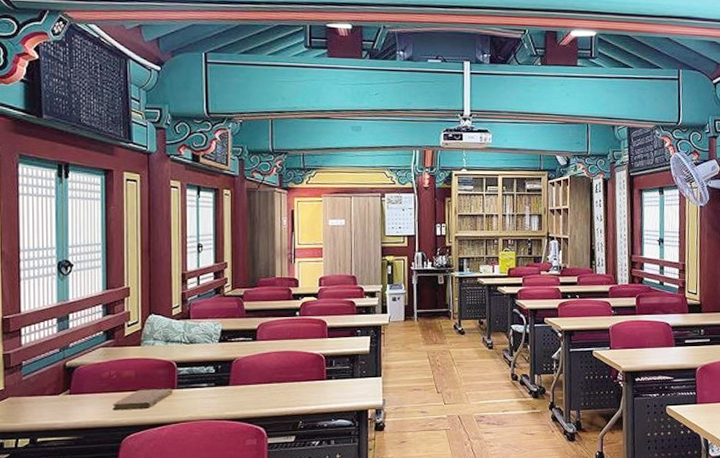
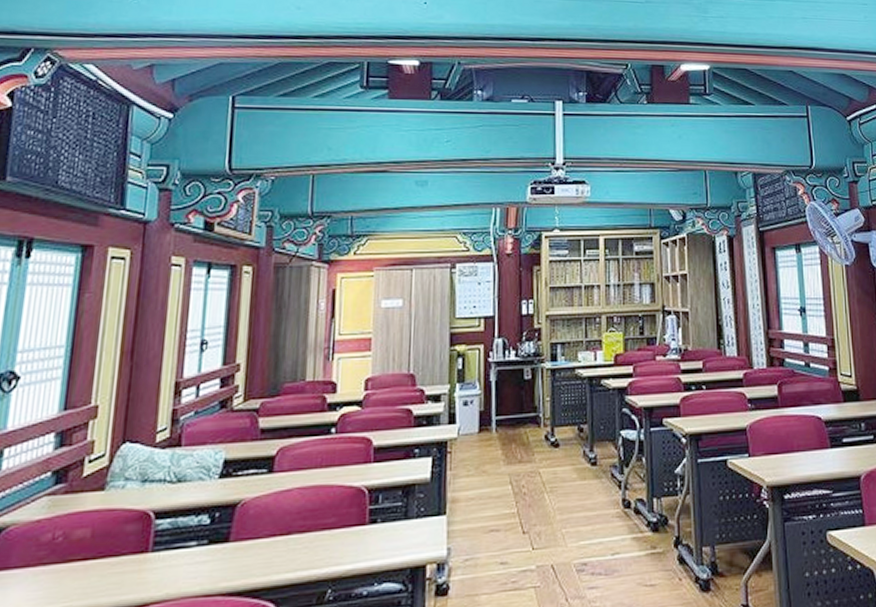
notebook: present [112,388,173,411] -> none [51,551,145,593]

